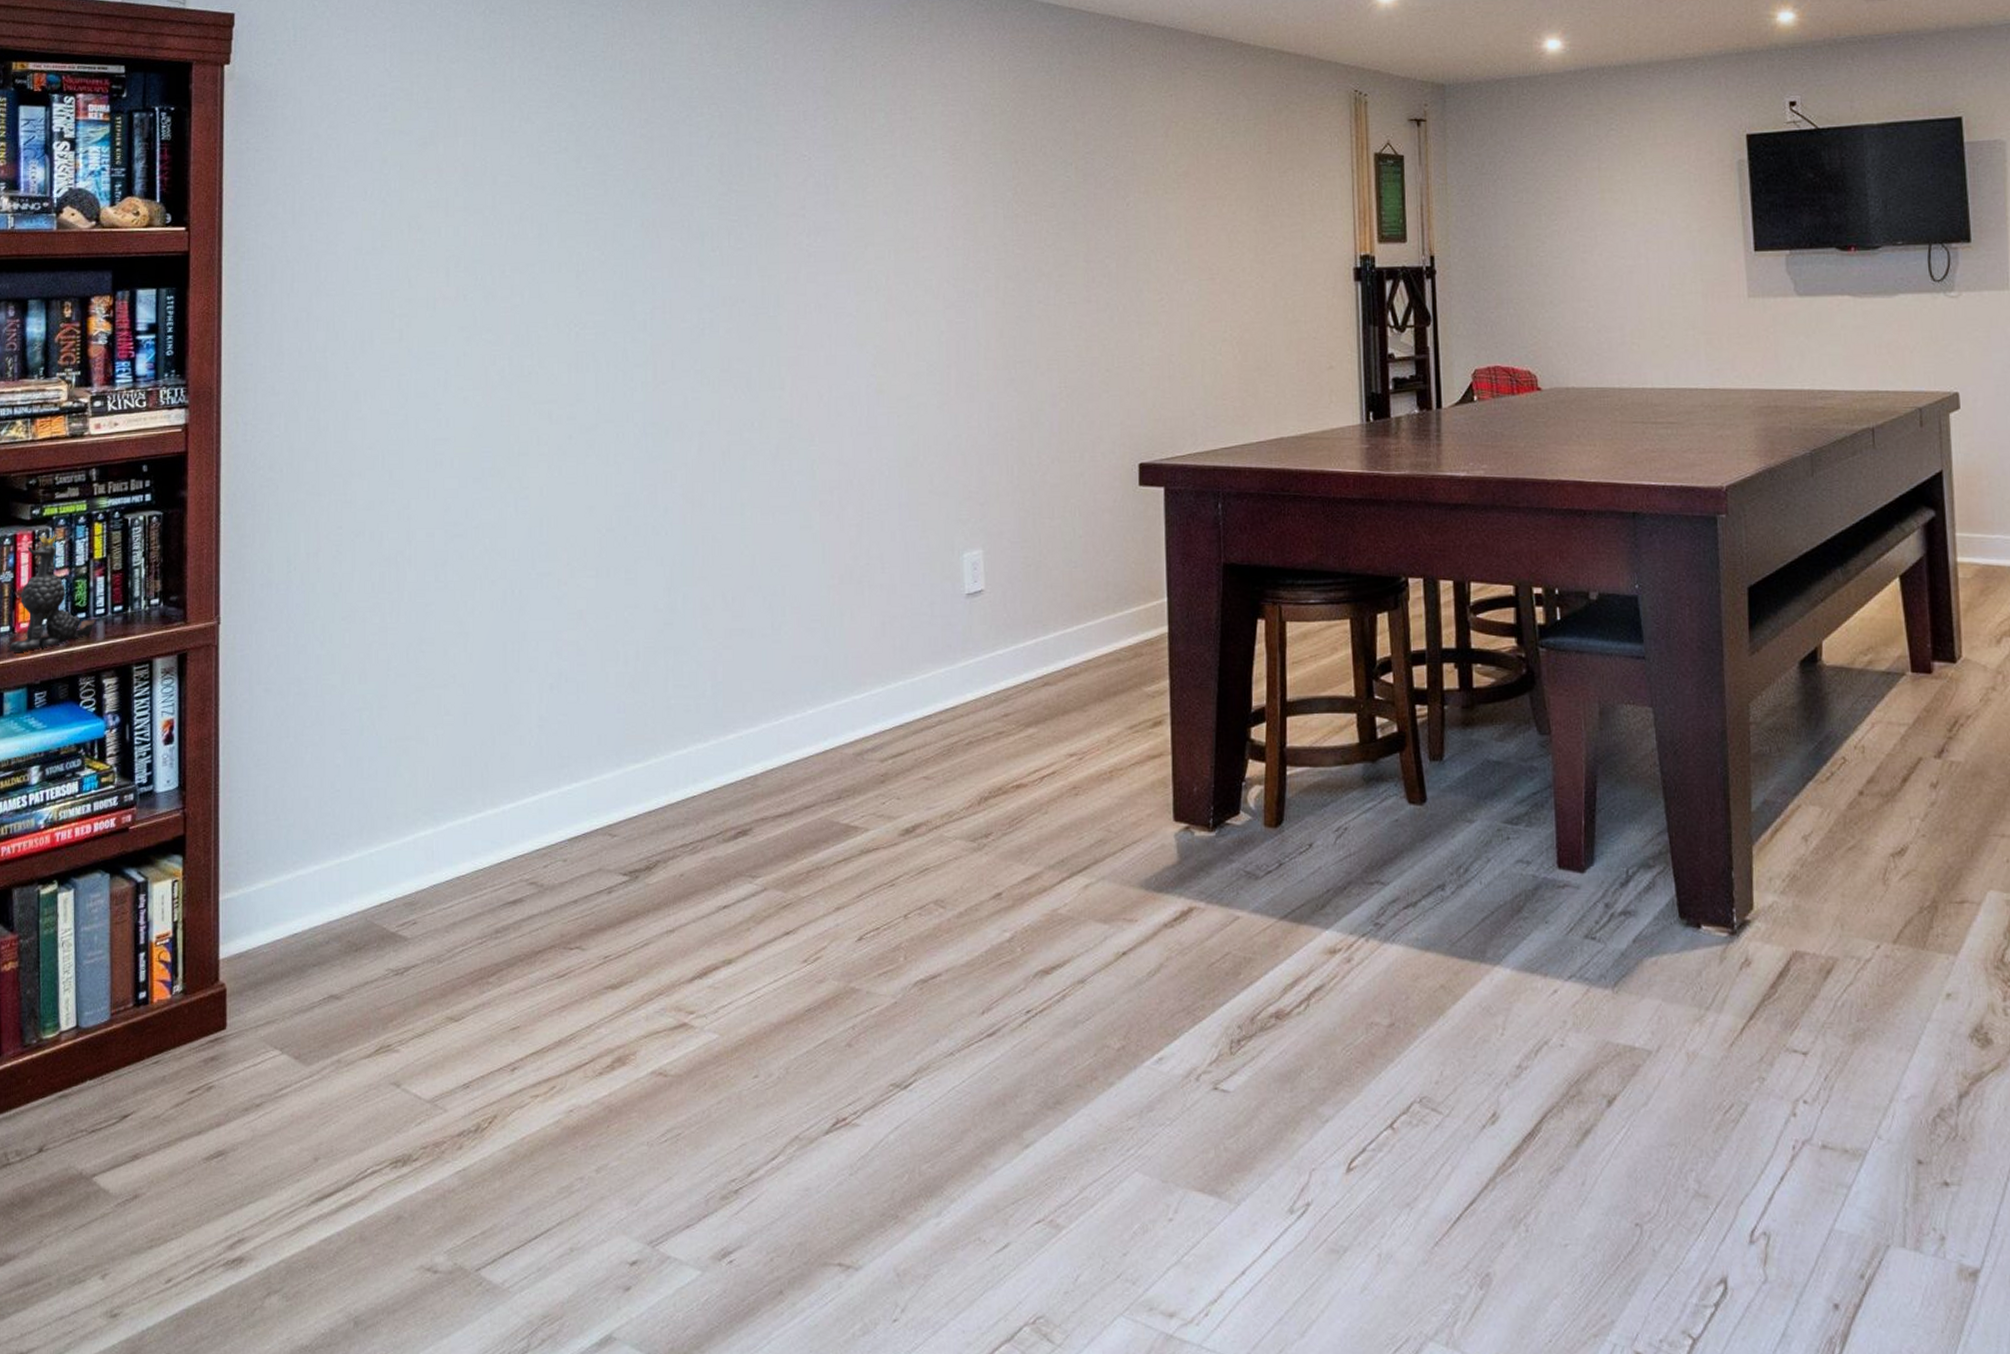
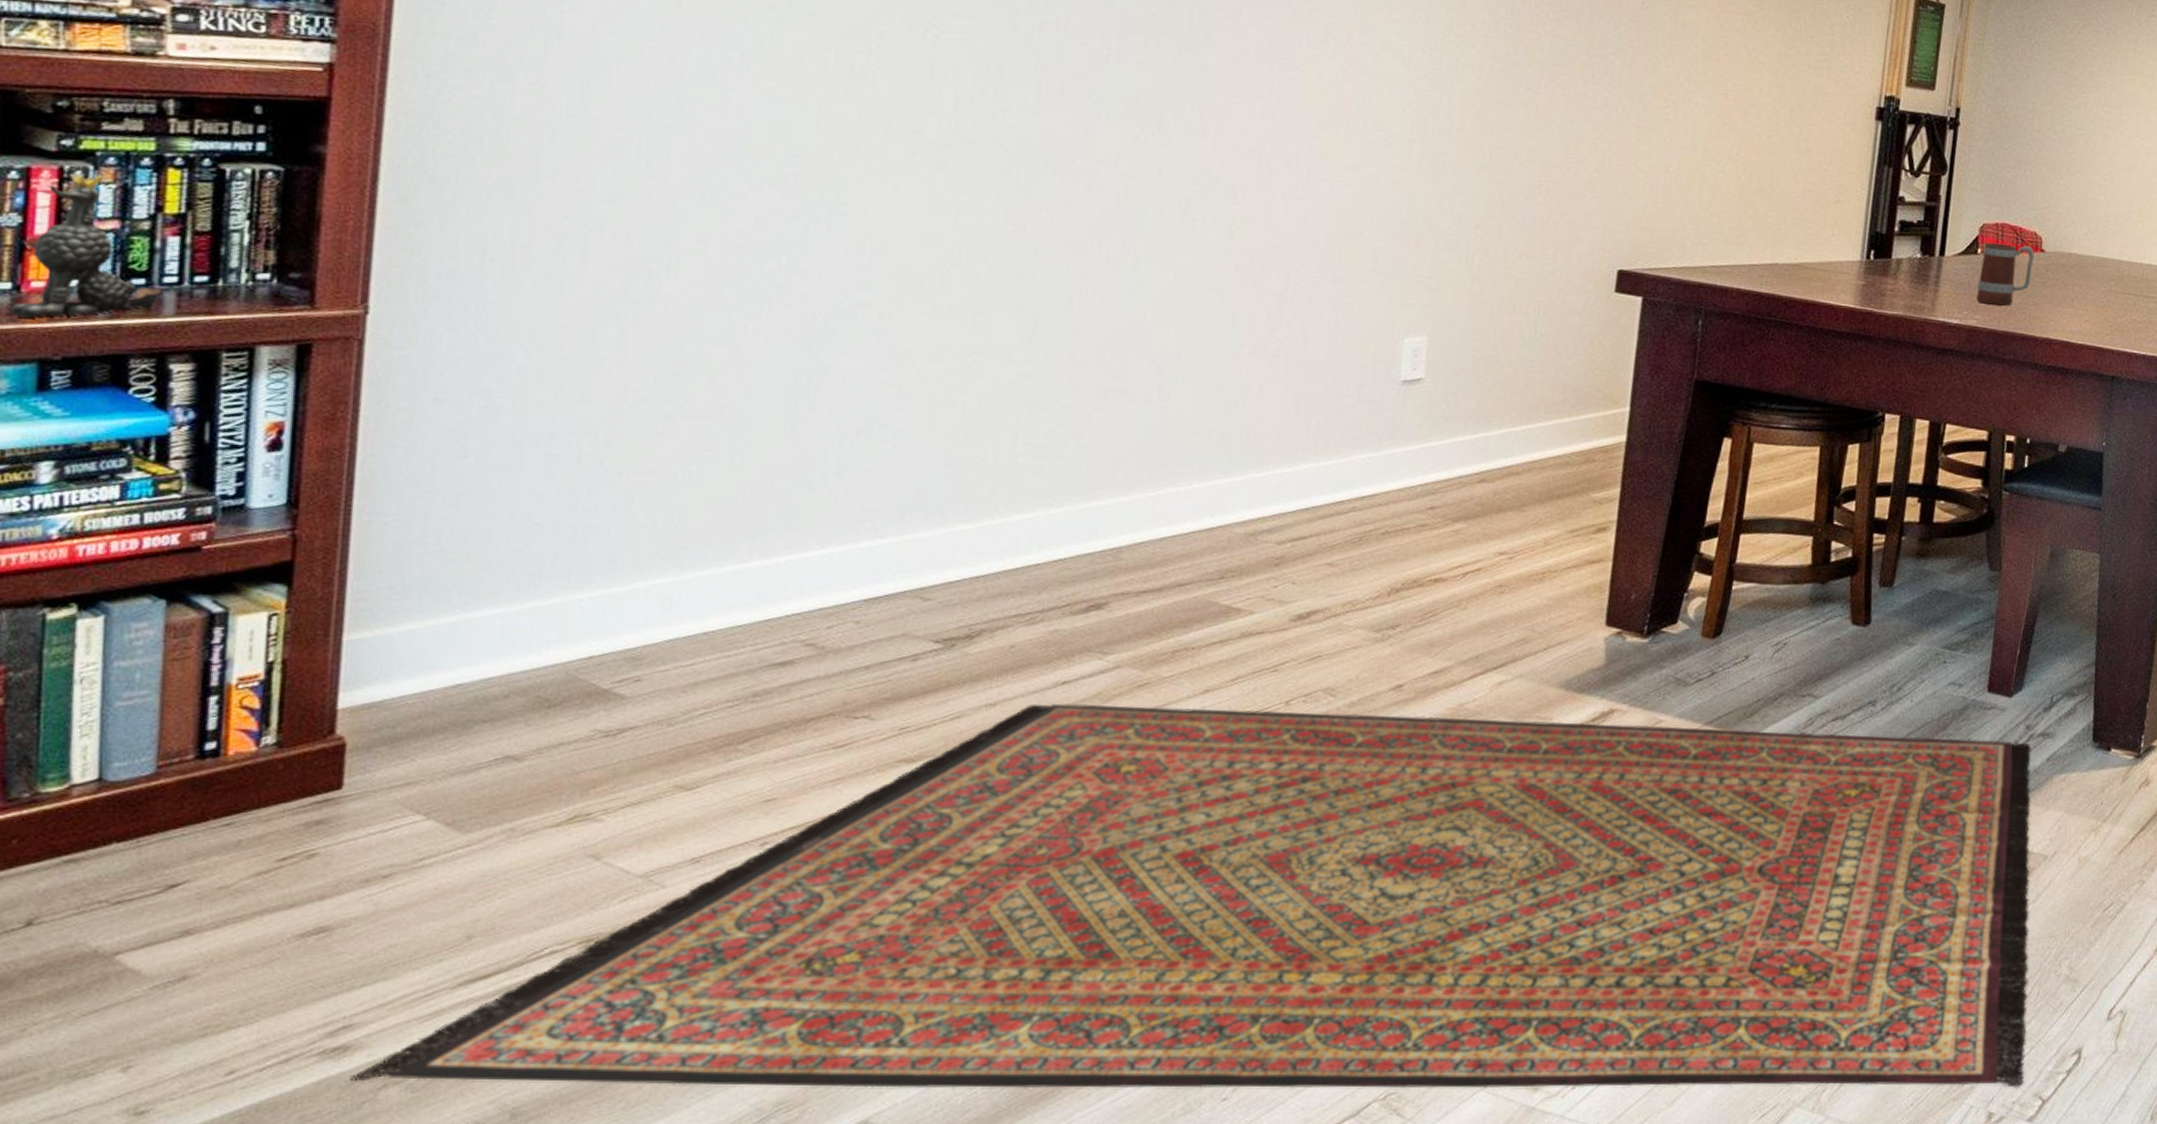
area rug: none [245,922,1669,1323] -> present [349,703,2031,1089]
beer mug: none [1479,385,1532,452] -> present [1976,242,2034,306]

